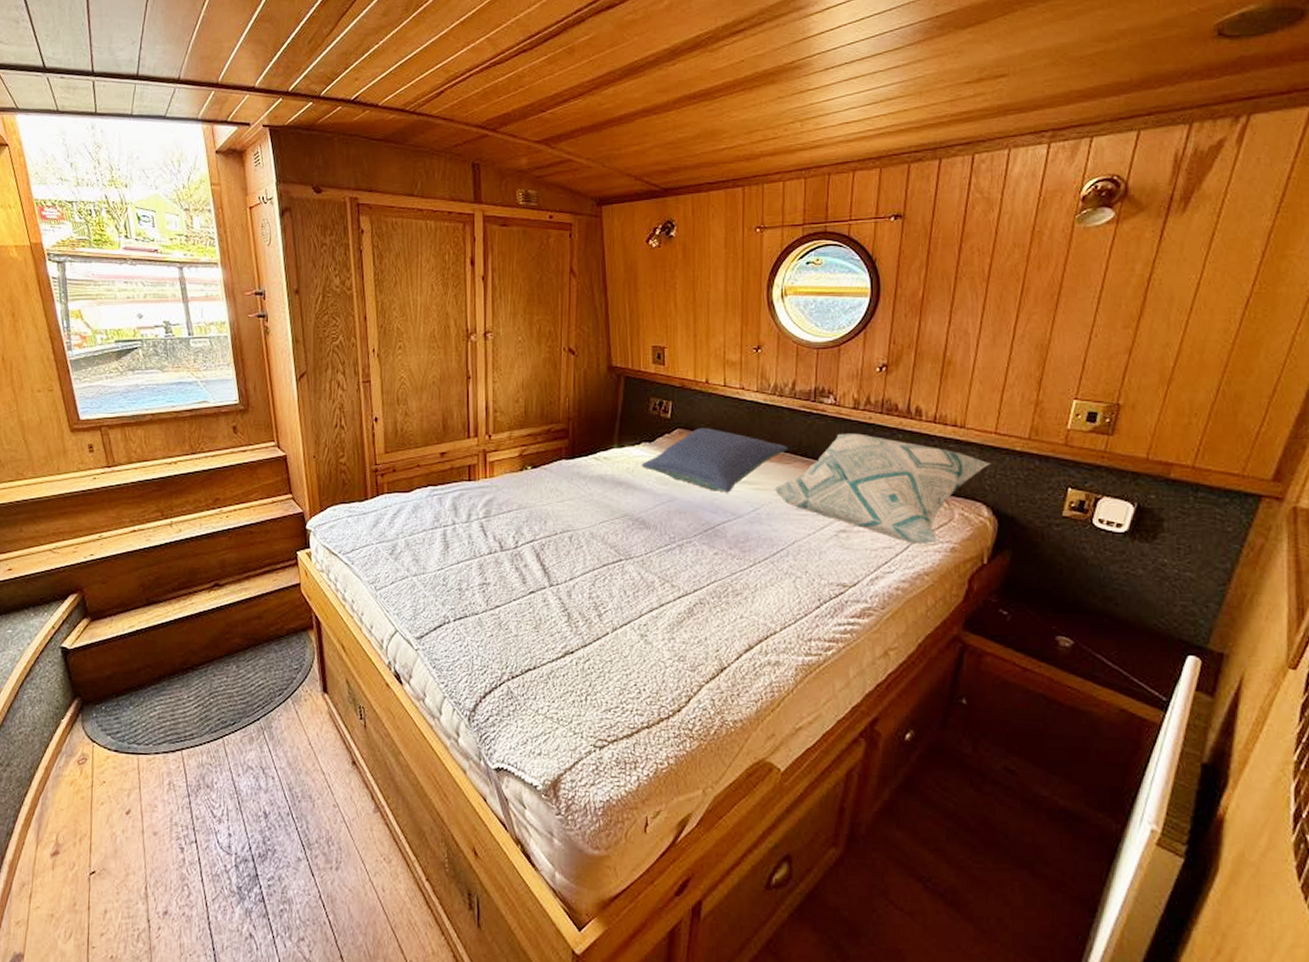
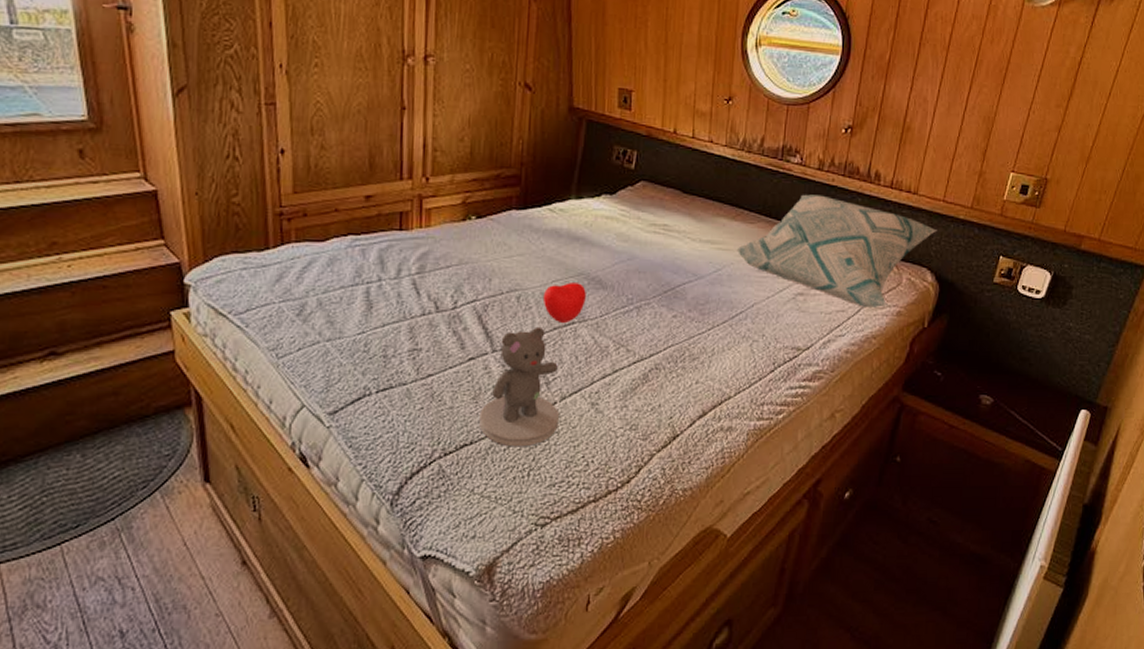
teddy bear: none [541,523,631,674] -> present [479,283,586,447]
pillow: present [641,427,788,493] -> none [600,180,753,252]

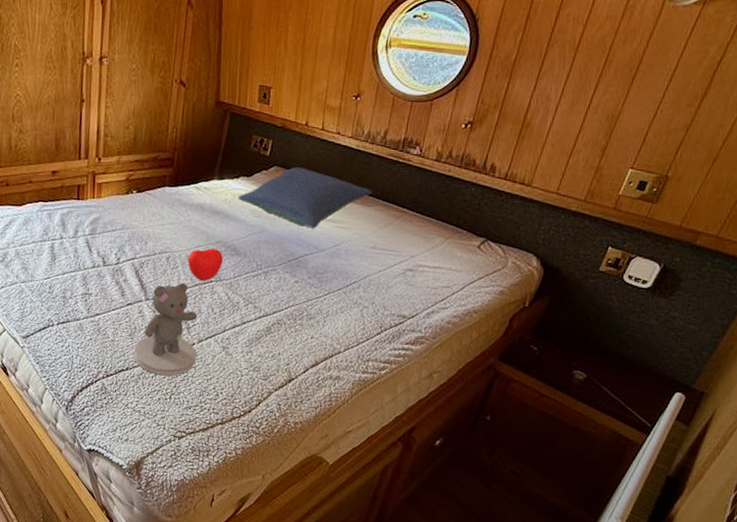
pillow: none [600,180,753,252] -> present [238,166,372,229]
decorative pillow: present [736,194,937,307] -> none [354,182,547,286]

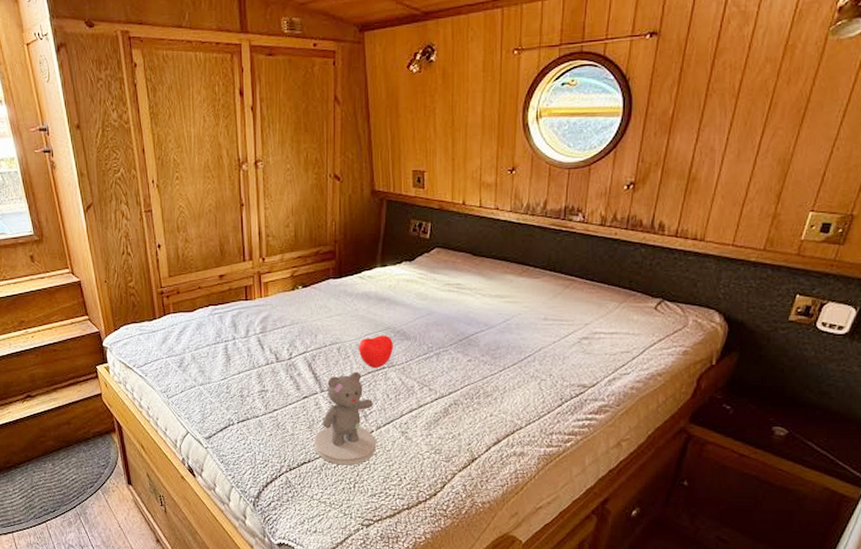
pillow: present [238,166,372,229] -> none [402,246,537,306]

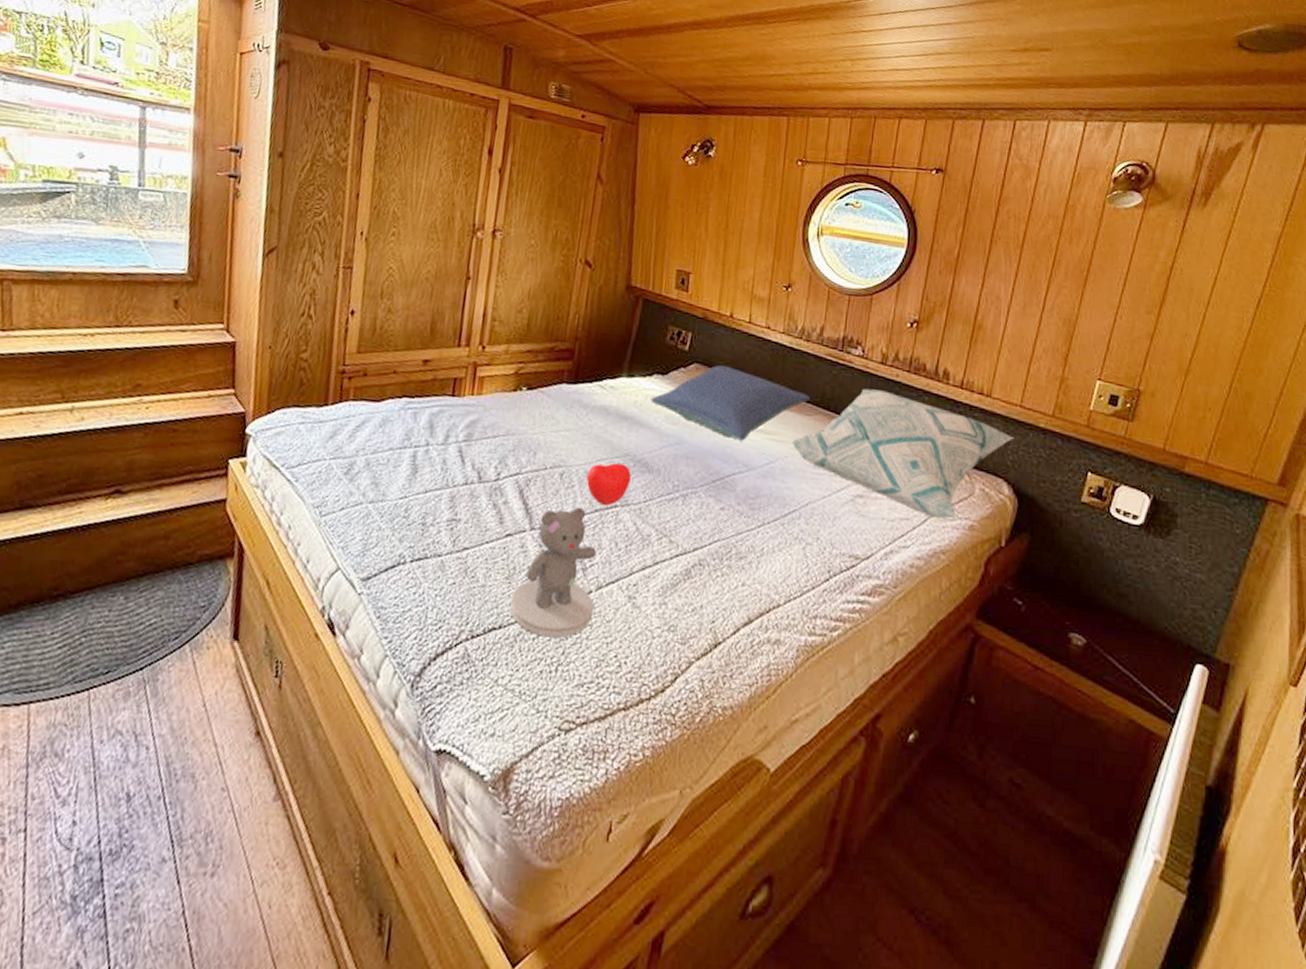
pillow: none [402,246,537,306] -> present [650,364,810,441]
decorative pillow: none [523,248,726,348] -> present [791,388,1014,519]

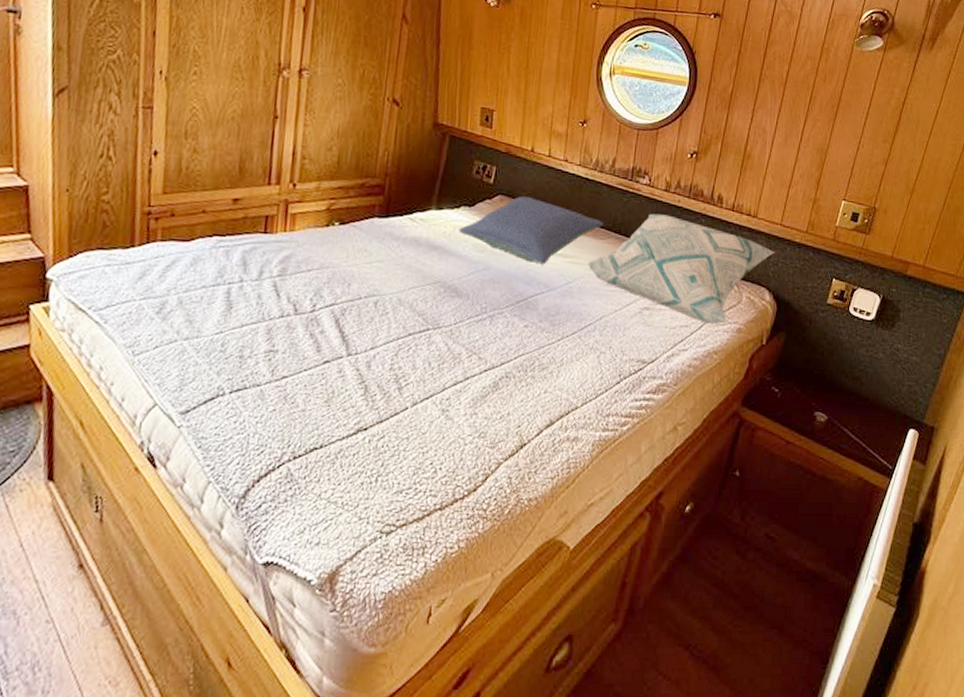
teddy bear: present [510,463,631,638] -> none [330,290,442,452]

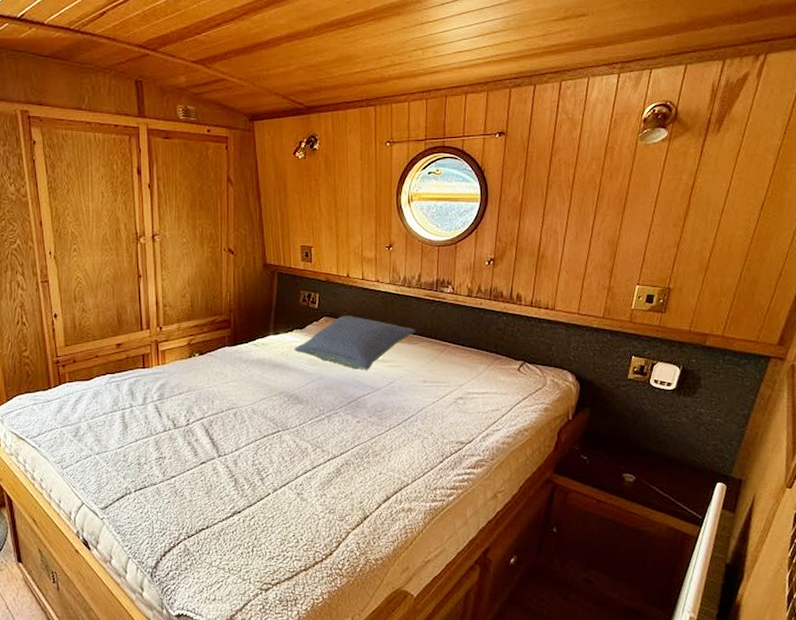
decorative pillow: present [587,213,775,324] -> none [404,317,574,406]

